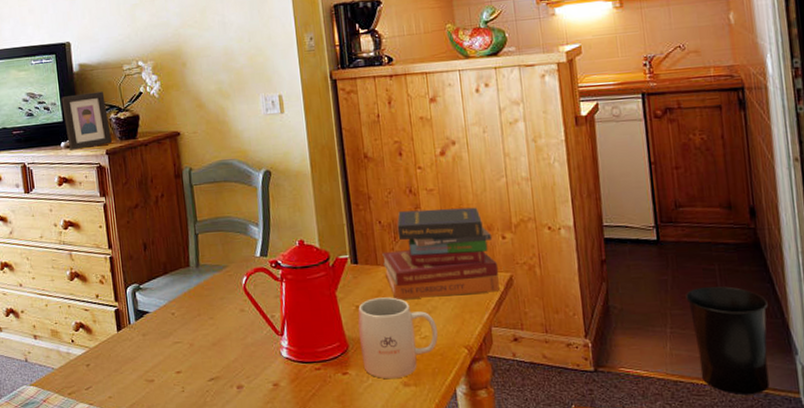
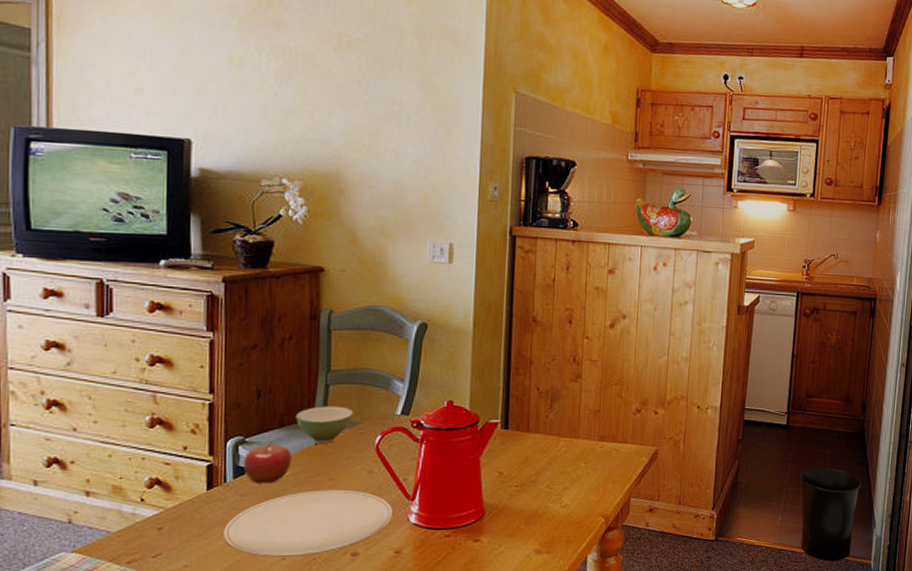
picture frame: present [61,91,112,150] -> none [168,204,233,272]
plate: none [134,327,267,391] -> present [224,489,394,558]
fruit: none [140,287,178,325] -> present [243,441,292,484]
bowl: none [175,252,222,288] -> present [295,406,354,445]
mug: present [358,297,439,379] -> none [497,465,579,547]
books: present [382,207,500,299] -> none [535,379,647,467]

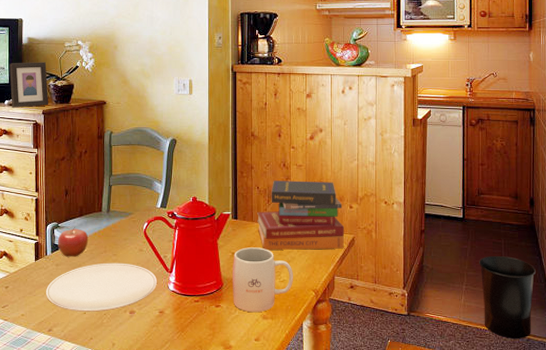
picture frame: none [168,204,233,272] -> present [9,62,48,108]
bowl: present [295,406,354,445] -> none [90,201,129,230]
mug: none [497,465,579,547] -> present [232,247,294,313]
books: none [535,379,647,467] -> present [257,180,345,250]

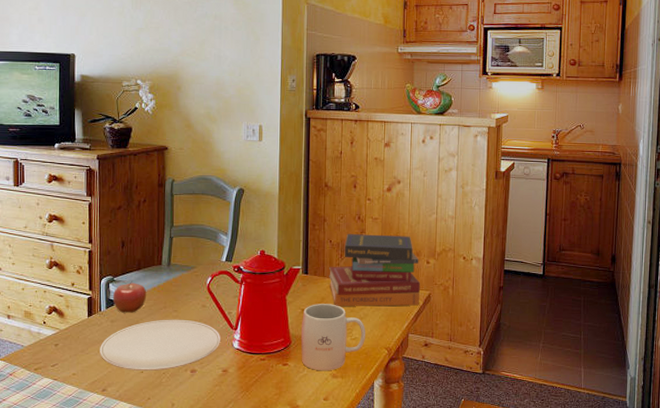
picture frame: present [9,62,48,108] -> none [60,102,104,152]
waste bin: present [479,255,536,338] -> none [557,313,614,397]

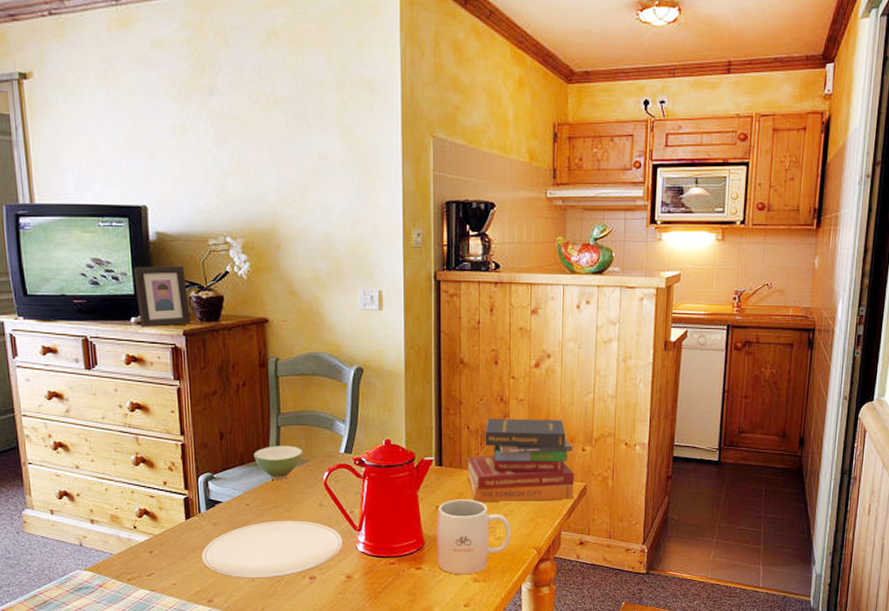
picture frame: none [60,102,104,152] -> present [133,266,190,327]
fruit: present [112,280,147,313] -> none [213,477,254,515]
bowl: none [149,254,191,284] -> present [253,445,304,481]

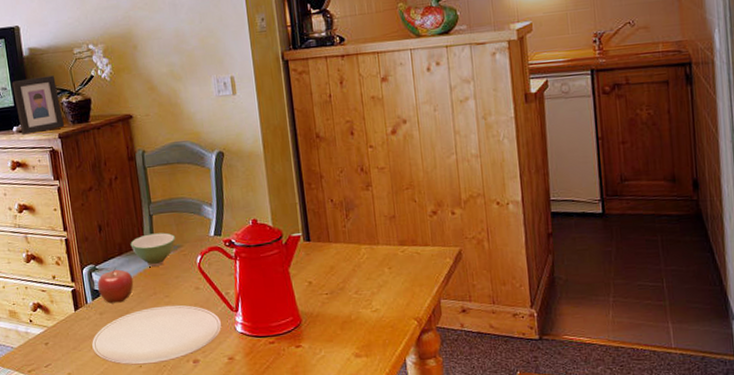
fruit: none [213,477,254,515] -> present [97,267,134,304]
mug: present [435,499,512,575] -> none [310,272,389,351]
books: present [467,418,575,502] -> none [334,184,449,275]

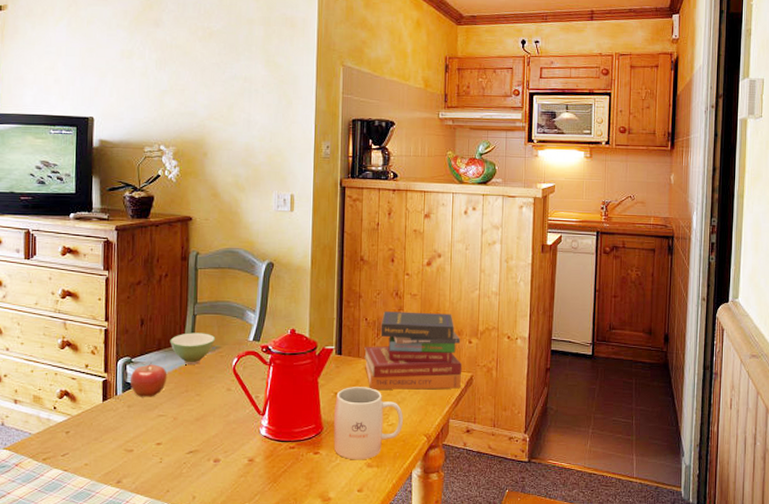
picture frame: present [11,75,64,135] -> none [76,168,123,223]
plate: present [92,305,222,366] -> none [115,404,248,461]
mug: none [310,272,389,351] -> present [333,387,404,460]
books: none [334,184,449,275] -> present [364,311,463,390]

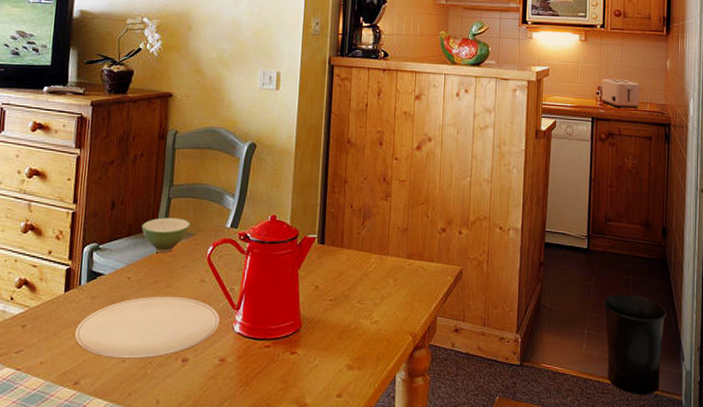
plate: none [115,404,248,461] -> present [75,296,220,360]
fruit: present [129,362,167,397] -> none [95,248,137,288]
mug: present [333,387,404,460] -> none [312,279,389,362]
books: present [364,311,463,390] -> none [348,198,452,284]
toaster: none [606,193,644,222] -> present [601,78,640,109]
waste bin: none [607,396,668,487] -> present [604,294,666,394]

